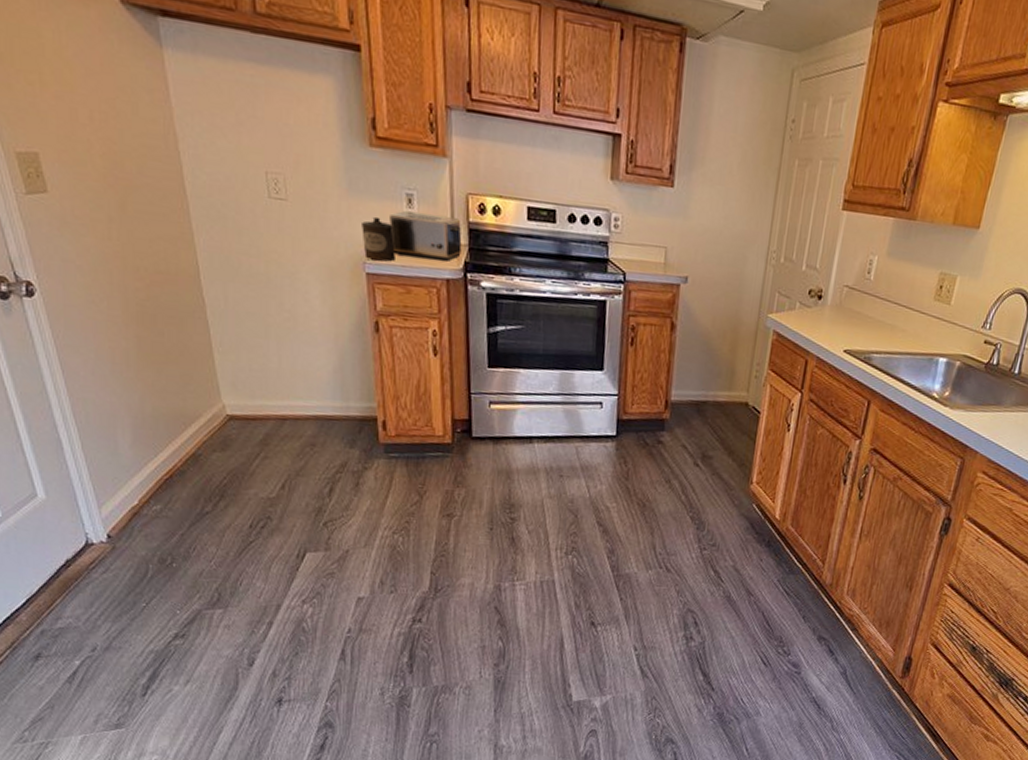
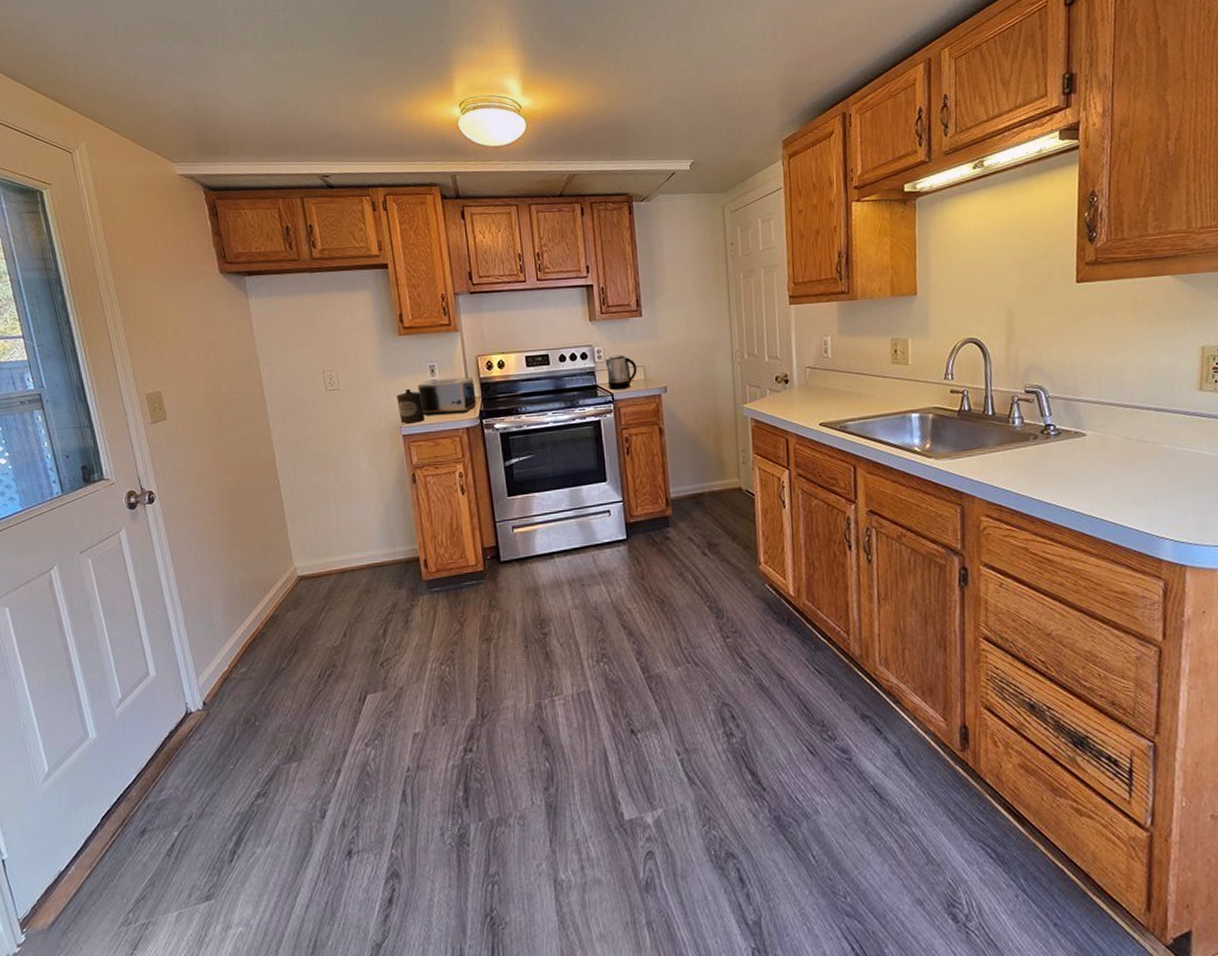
kettle: none [620,227,658,270] -> present [605,355,637,390]

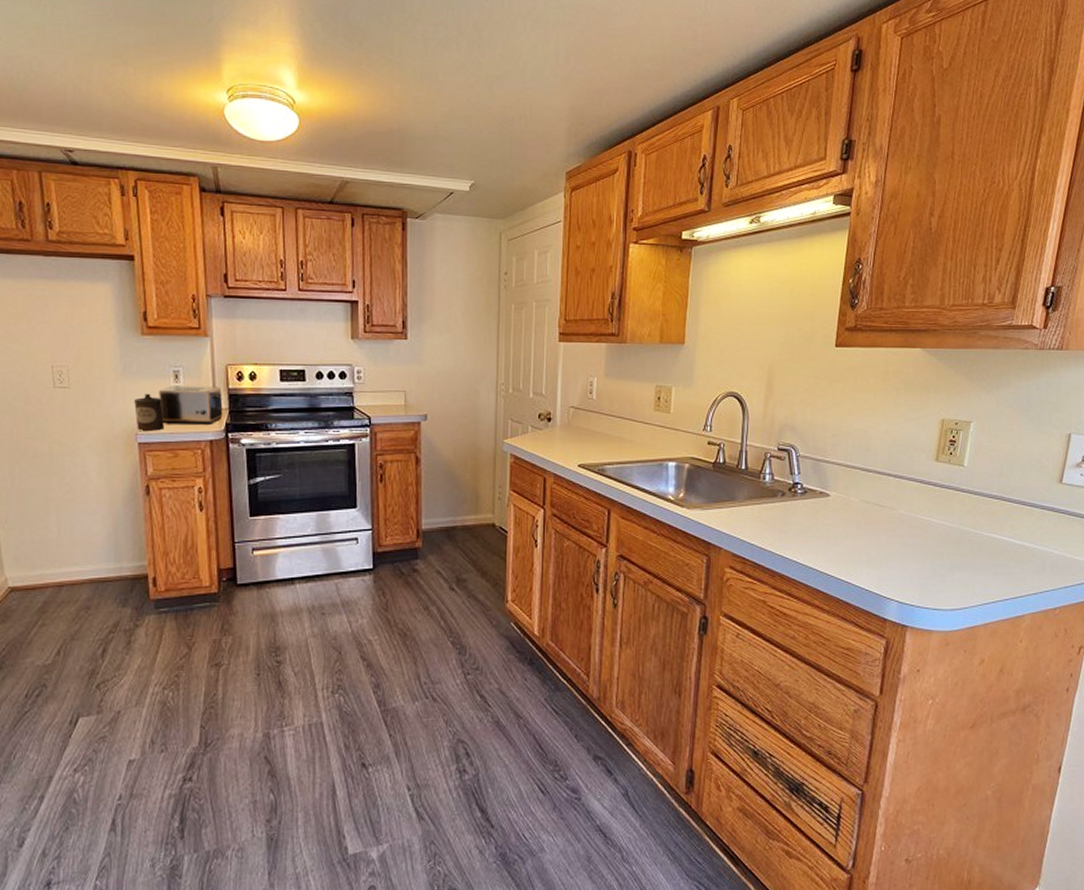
kettle: present [605,355,637,390] -> none [364,377,397,413]

